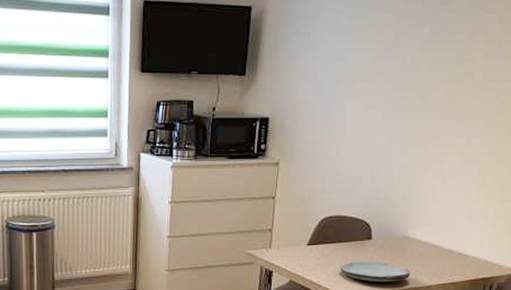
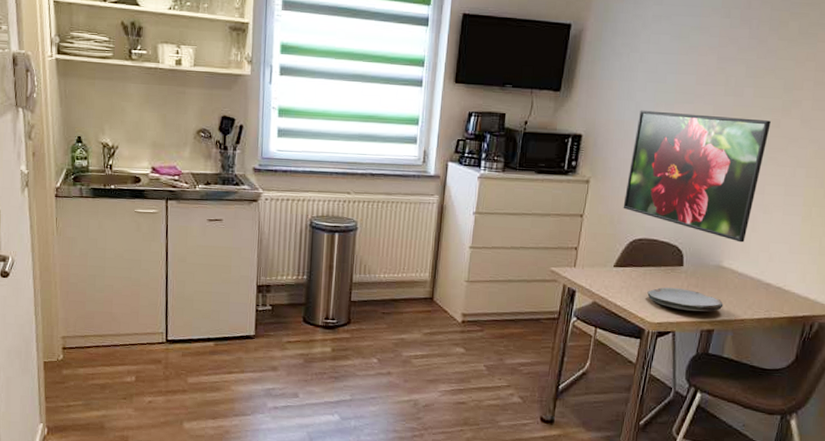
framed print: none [312,90,446,213] -> present [623,110,771,243]

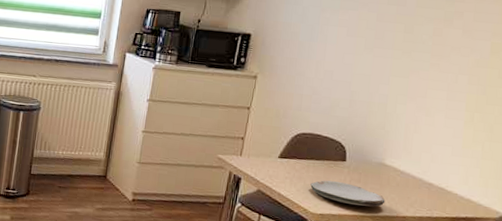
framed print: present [623,110,771,243] -> none [288,14,433,143]

